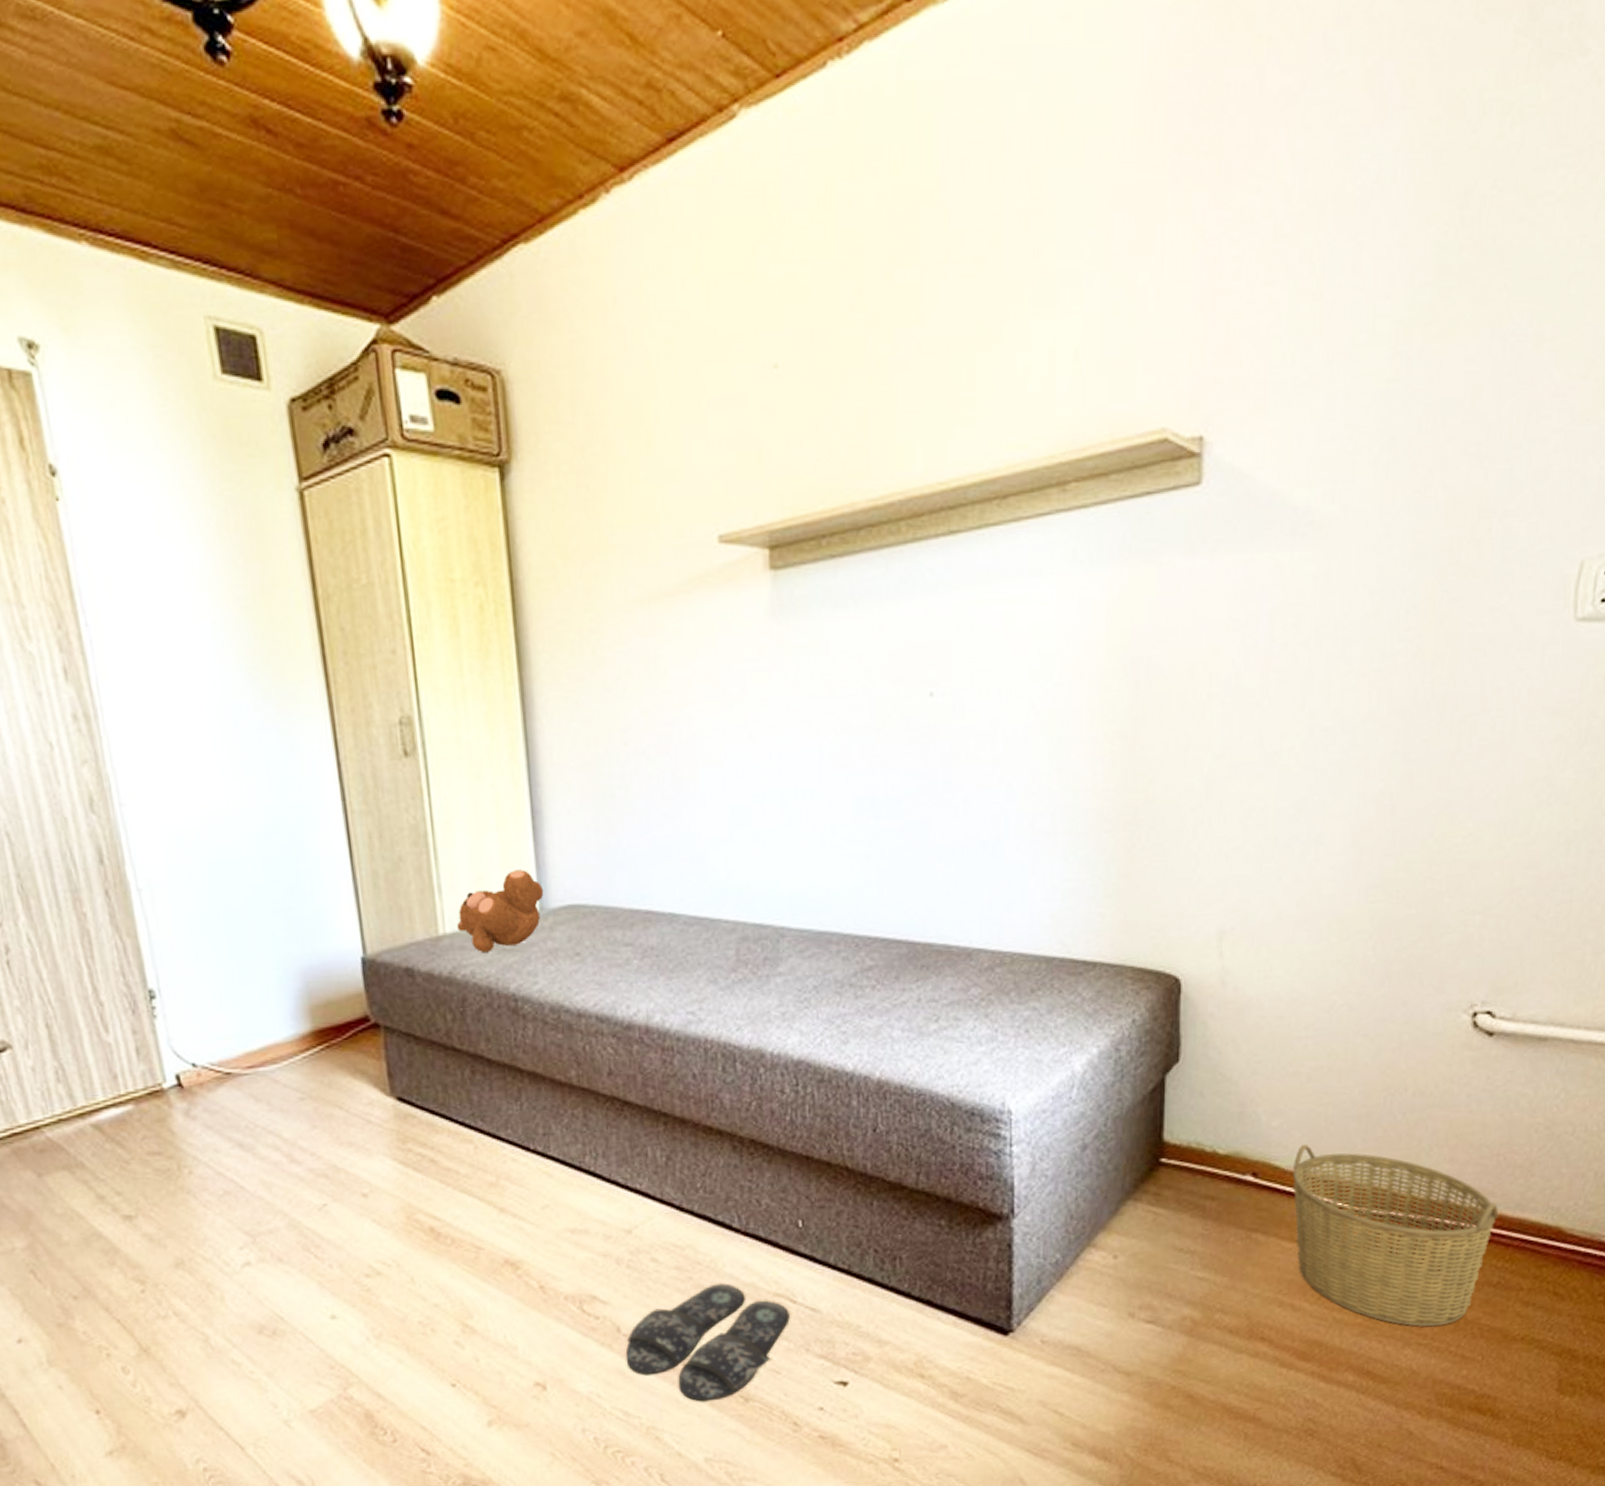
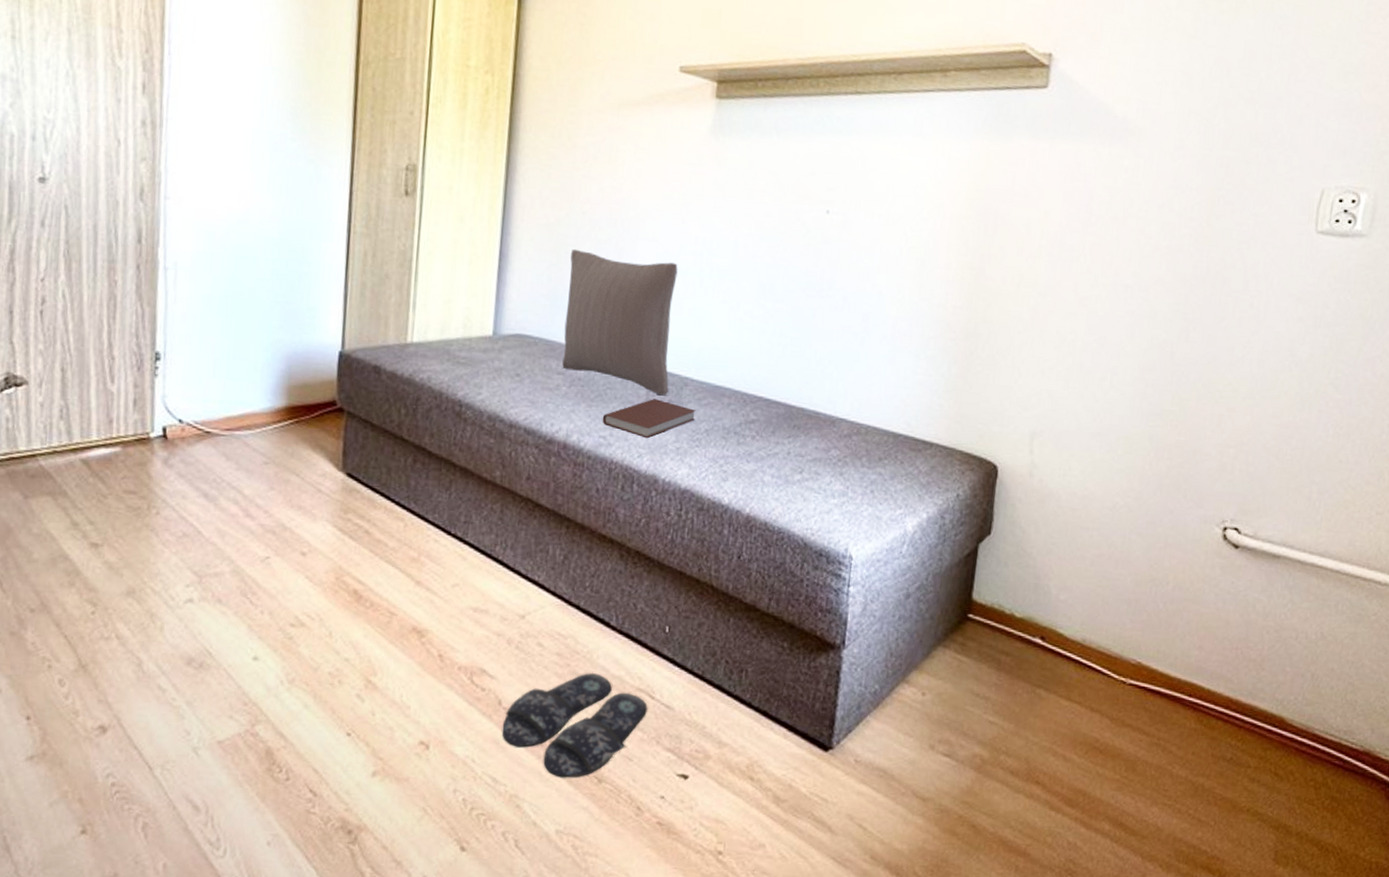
teddy bear: present [456,869,544,953] -> none [422,299,499,363]
pillow: none [618,789,762,954] -> present [562,248,678,396]
book: none [687,958,799,1007] -> present [602,399,696,439]
basket: present [1292,1145,1499,1327] -> none [1071,618,1235,791]

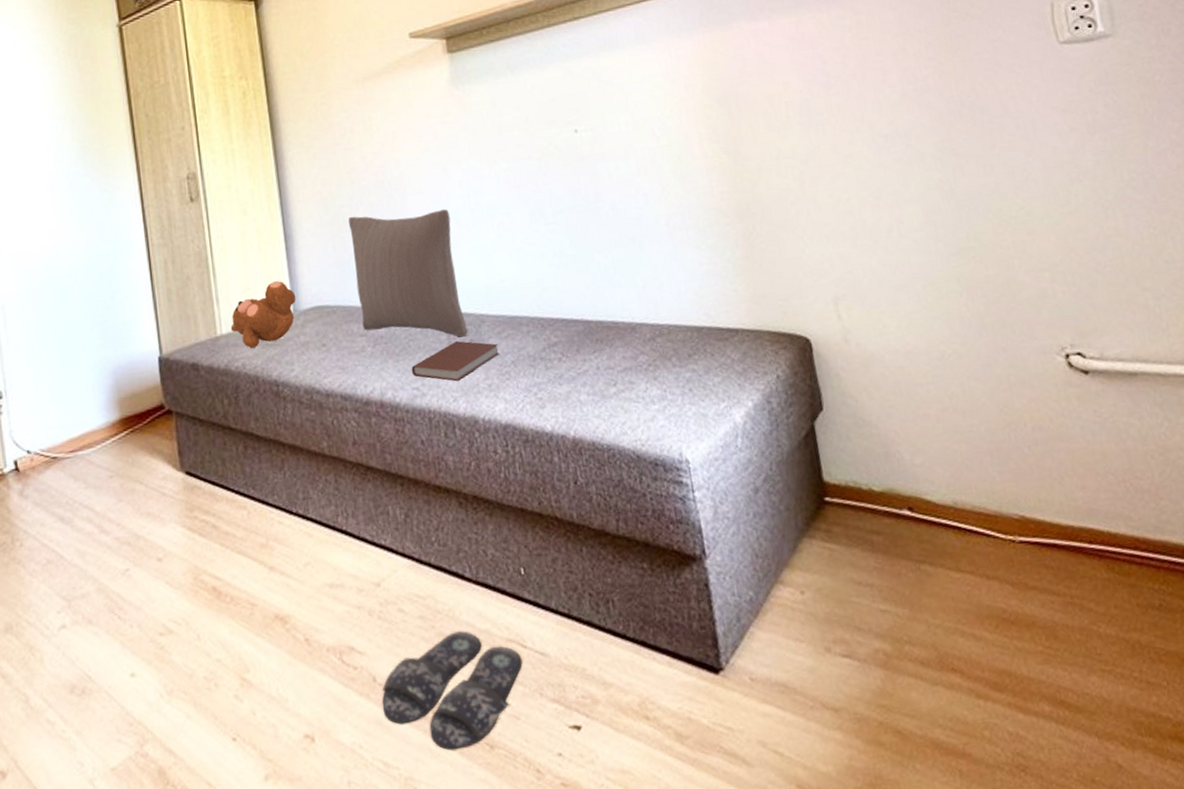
teddy bear: none [422,299,499,363] -> present [230,281,296,349]

